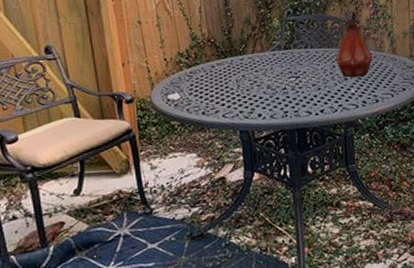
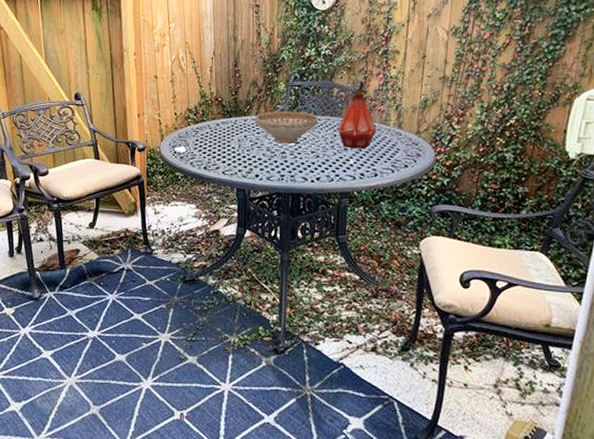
decorative bowl: none [252,46,316,80] -> present [256,111,317,143]

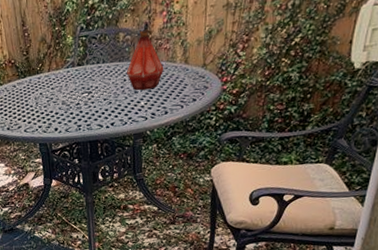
decorative bowl: present [256,111,317,143] -> none [48,61,107,95]

